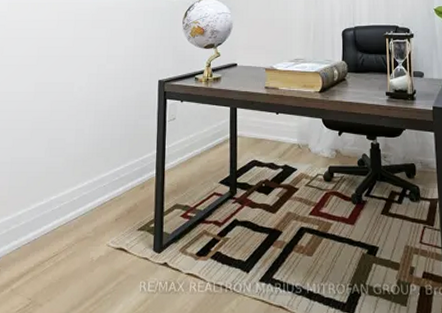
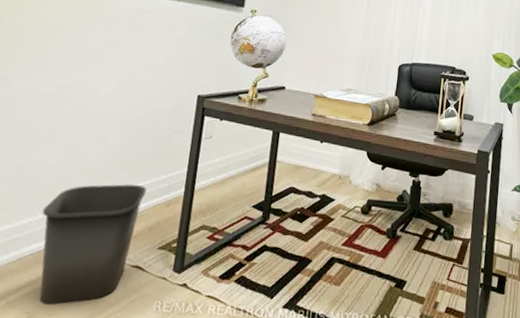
waste bin: none [34,170,122,290] -> present [39,184,147,305]

